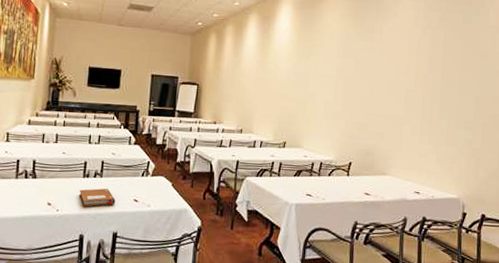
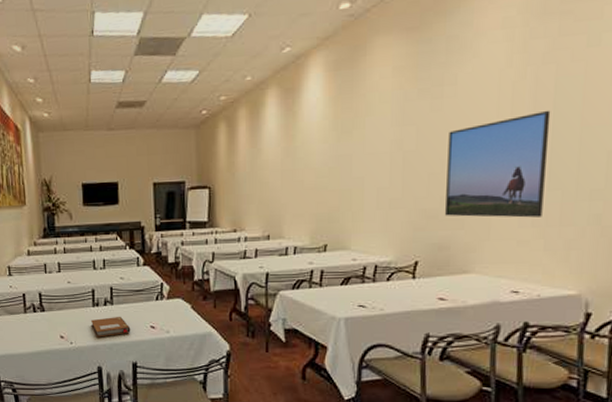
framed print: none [372,61,441,137] -> present [445,110,551,218]

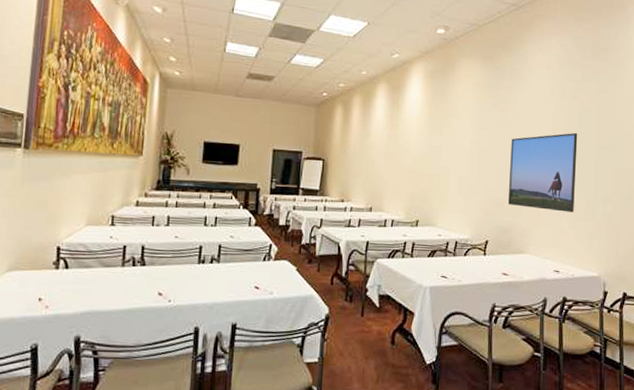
notebook: present [91,316,131,338] -> none [194,274,235,296]

